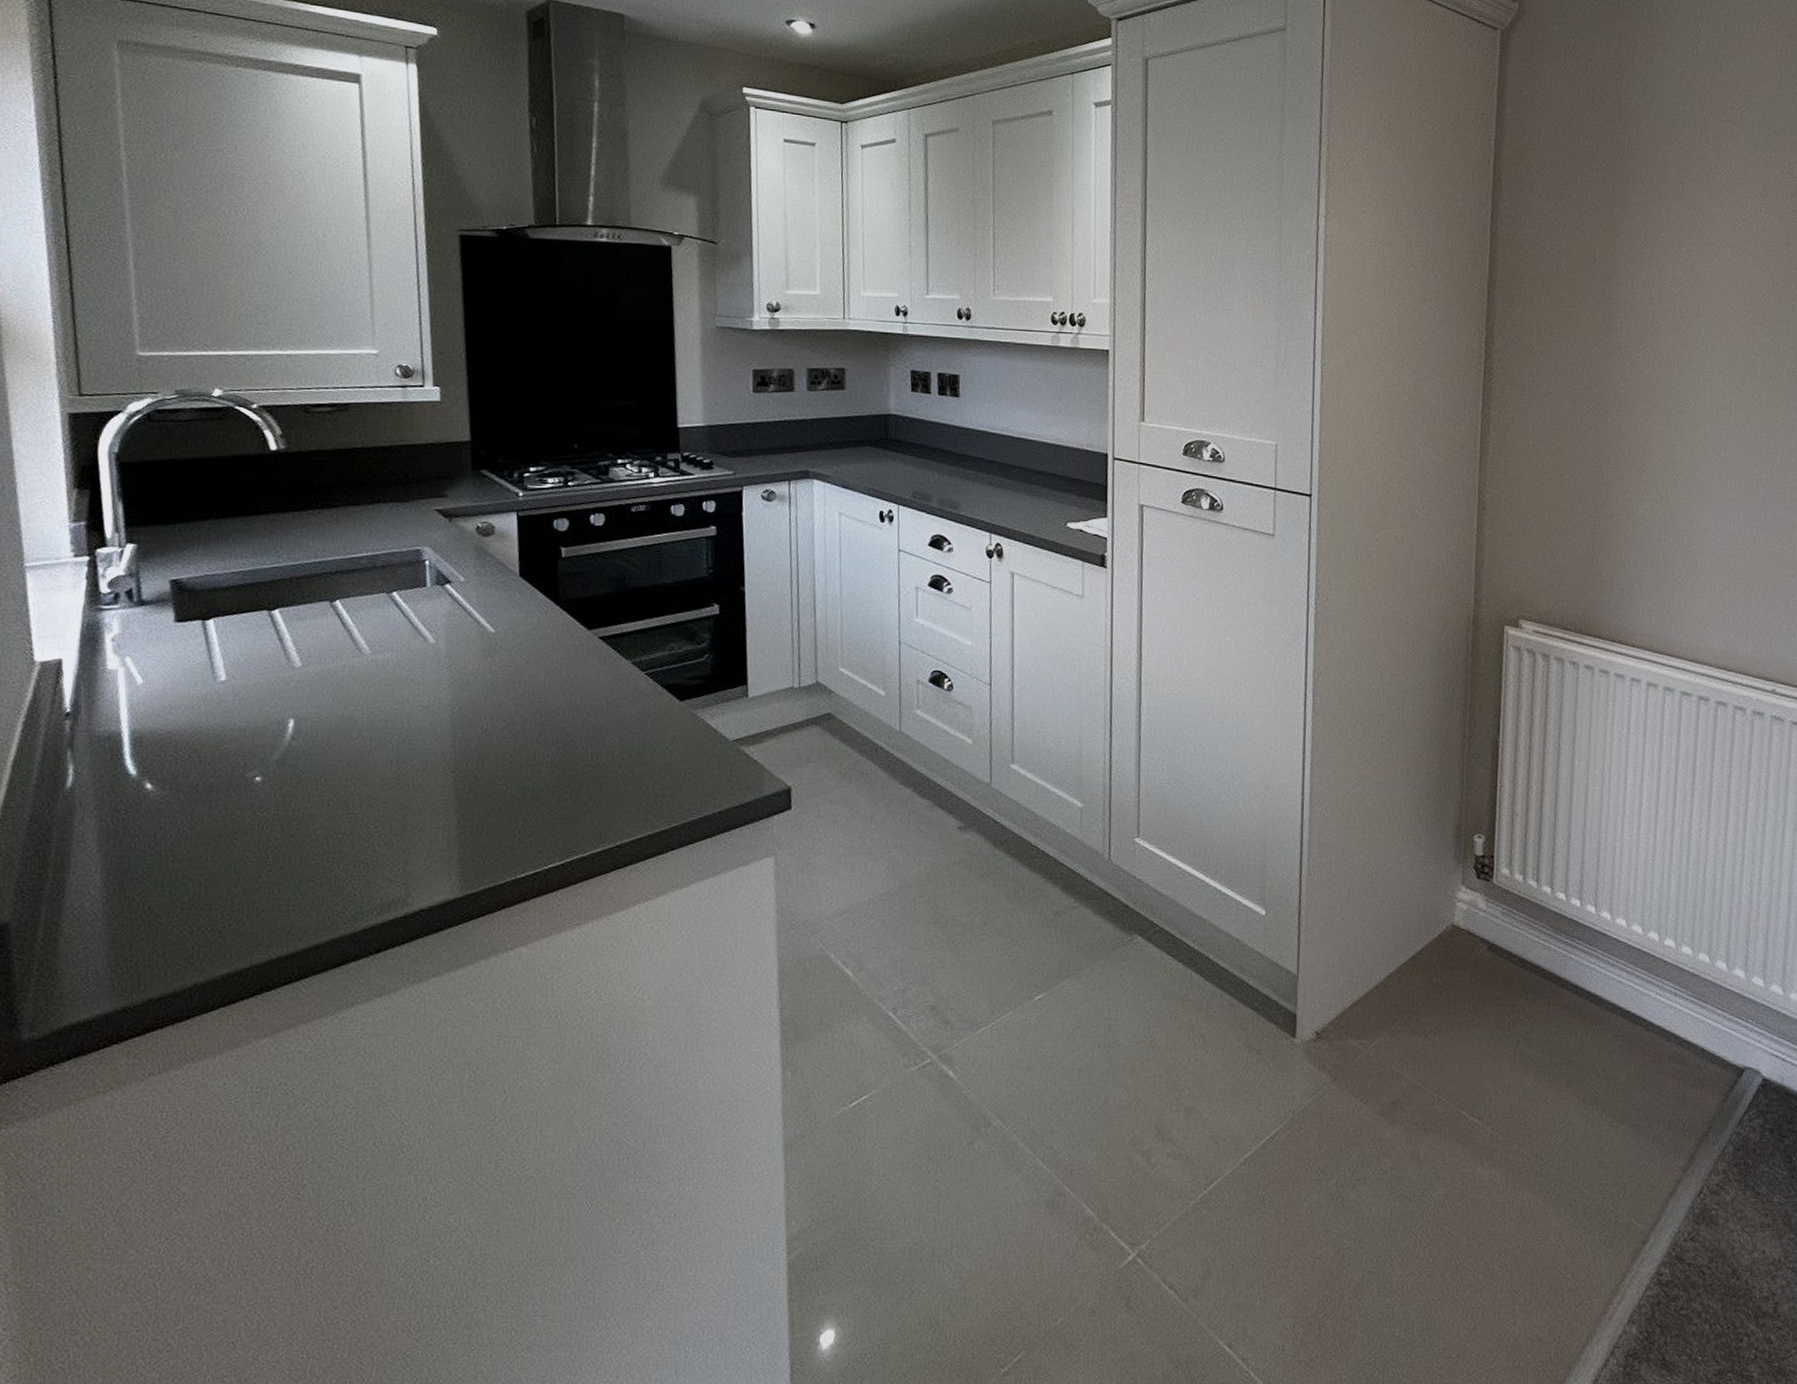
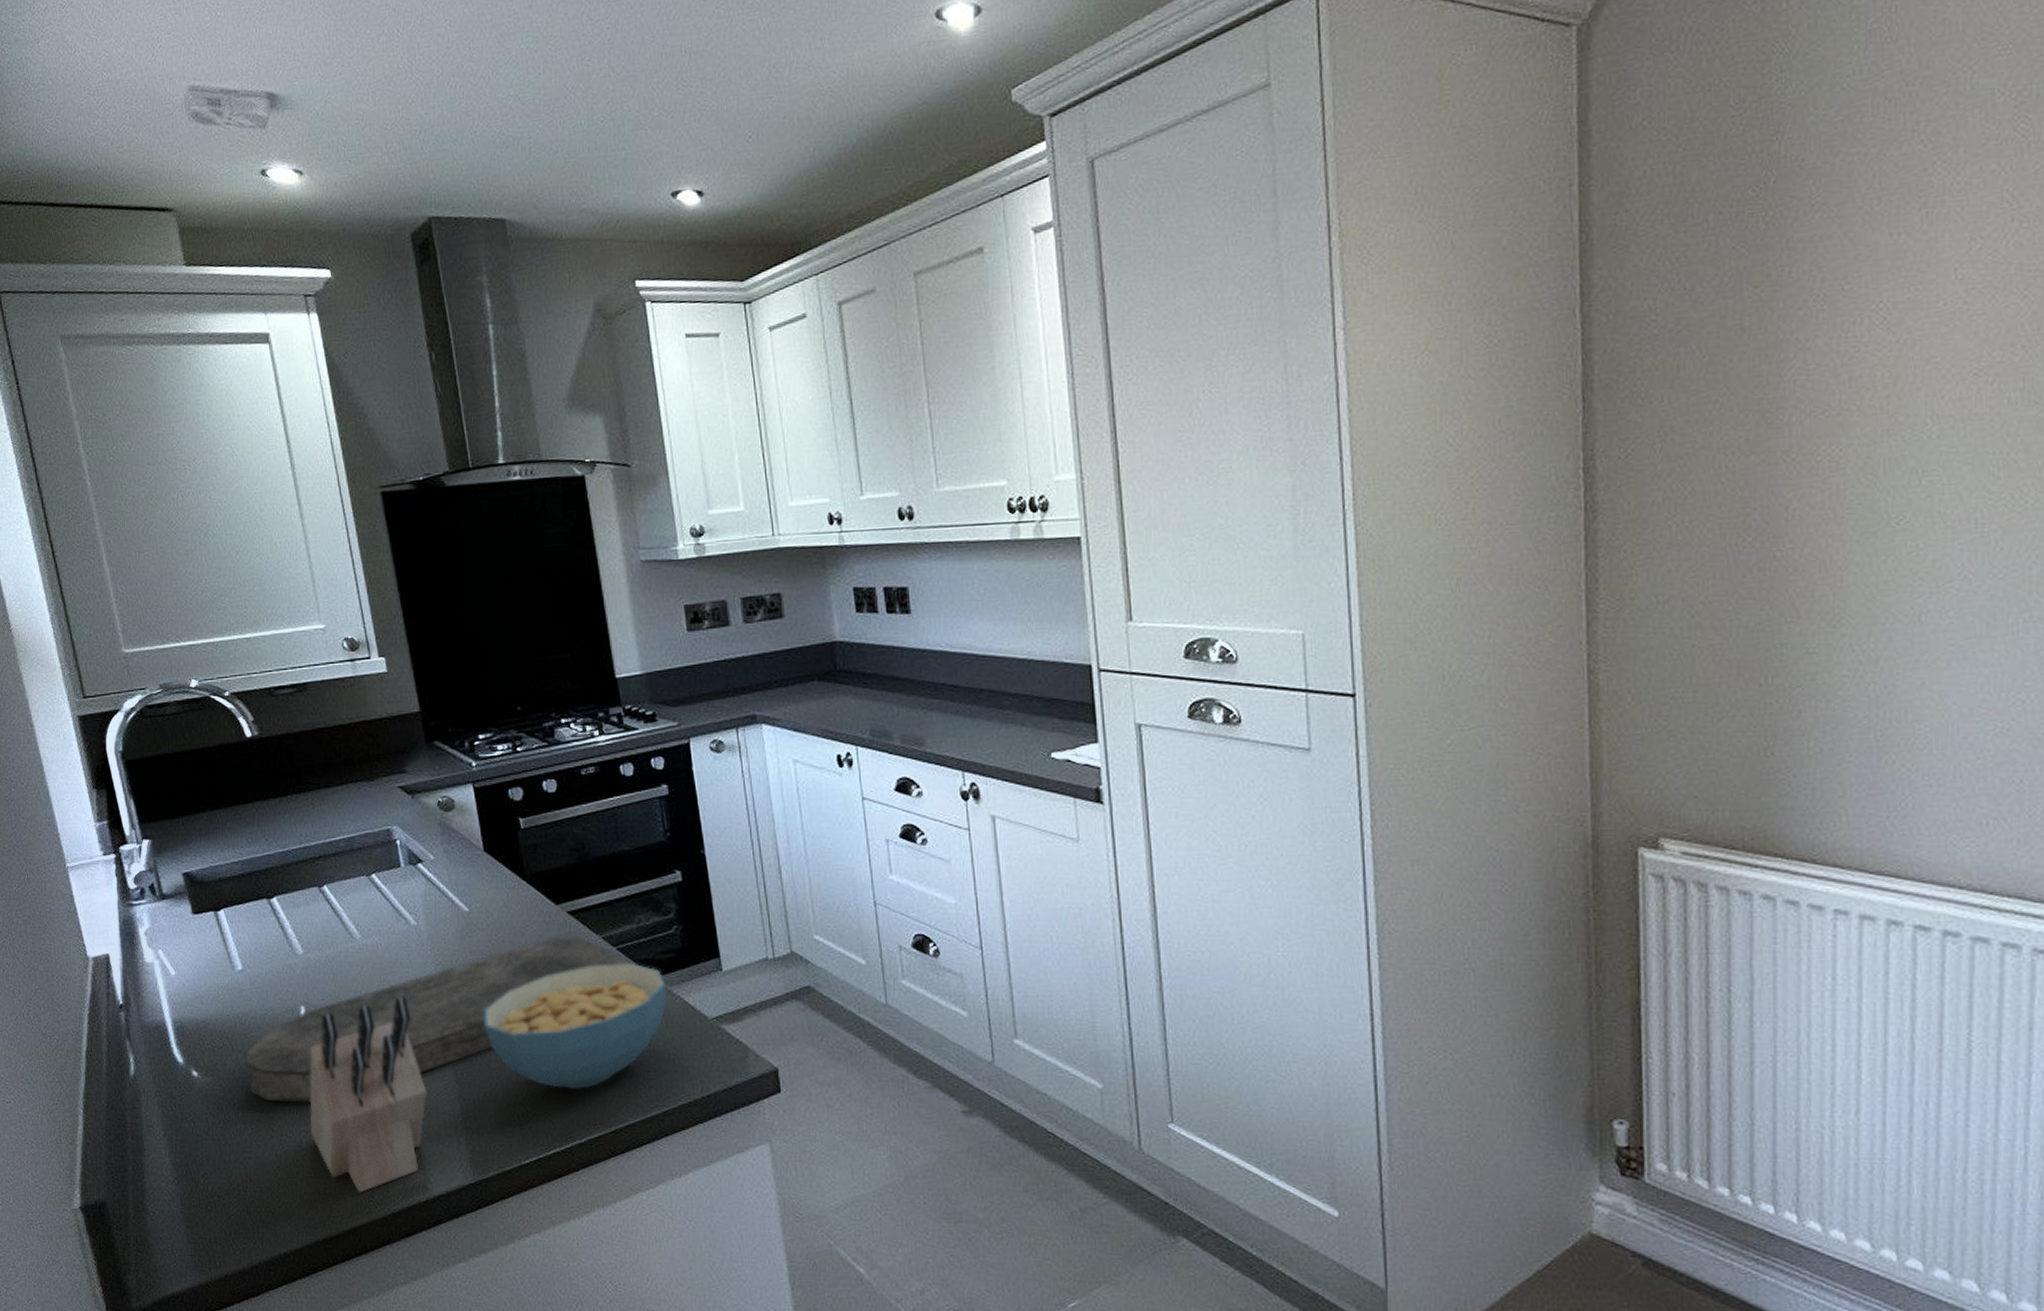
cutting board: none [211,655,660,818] -> present [244,931,633,1103]
knife block: none [280,713,422,909] -> present [310,997,428,1192]
cereal bowl: none [495,687,691,805] -> present [484,963,667,1089]

